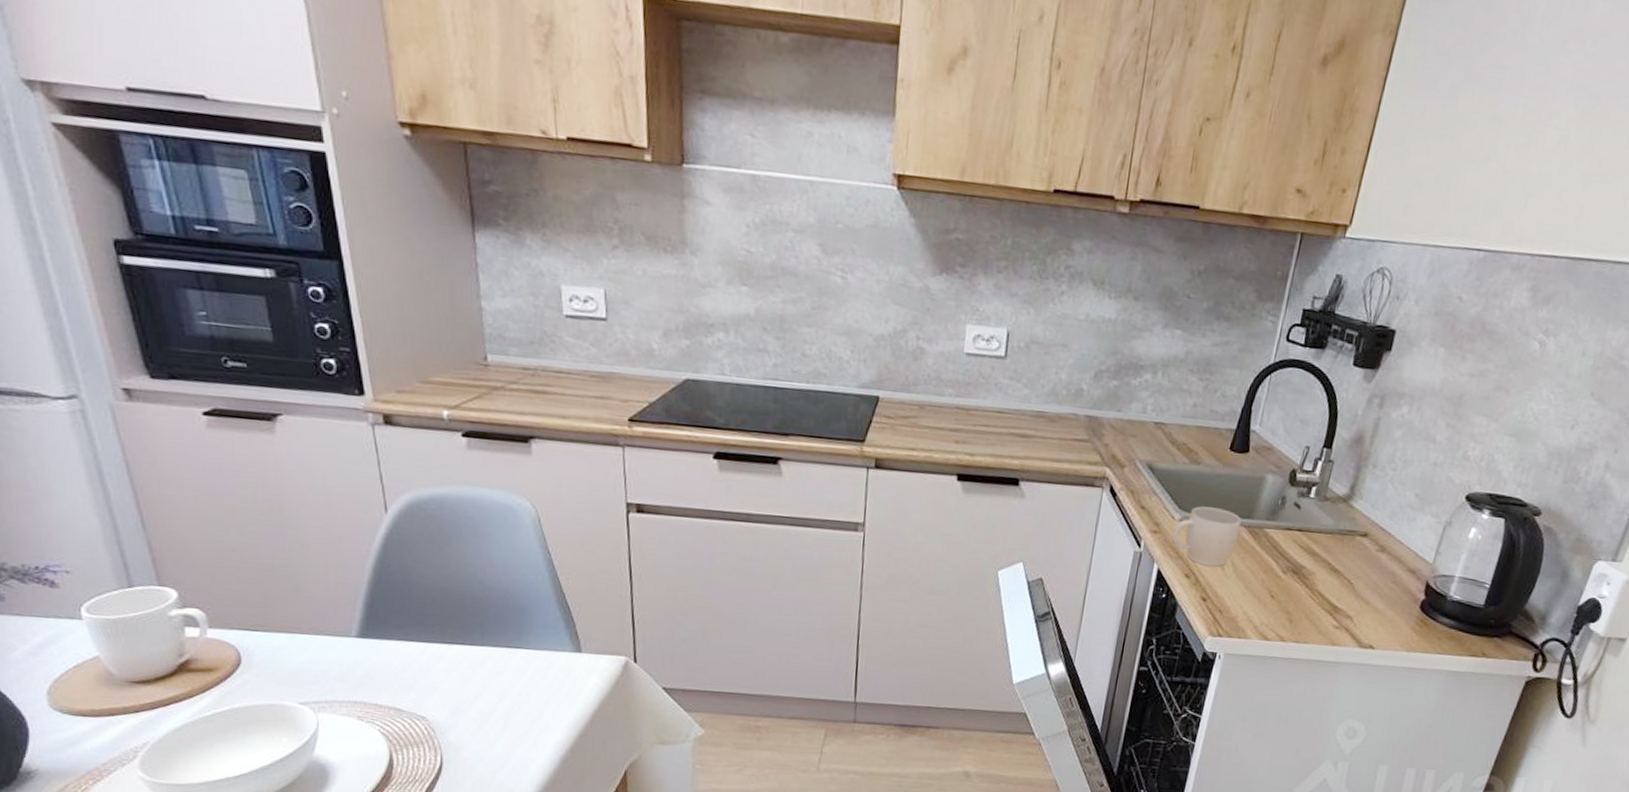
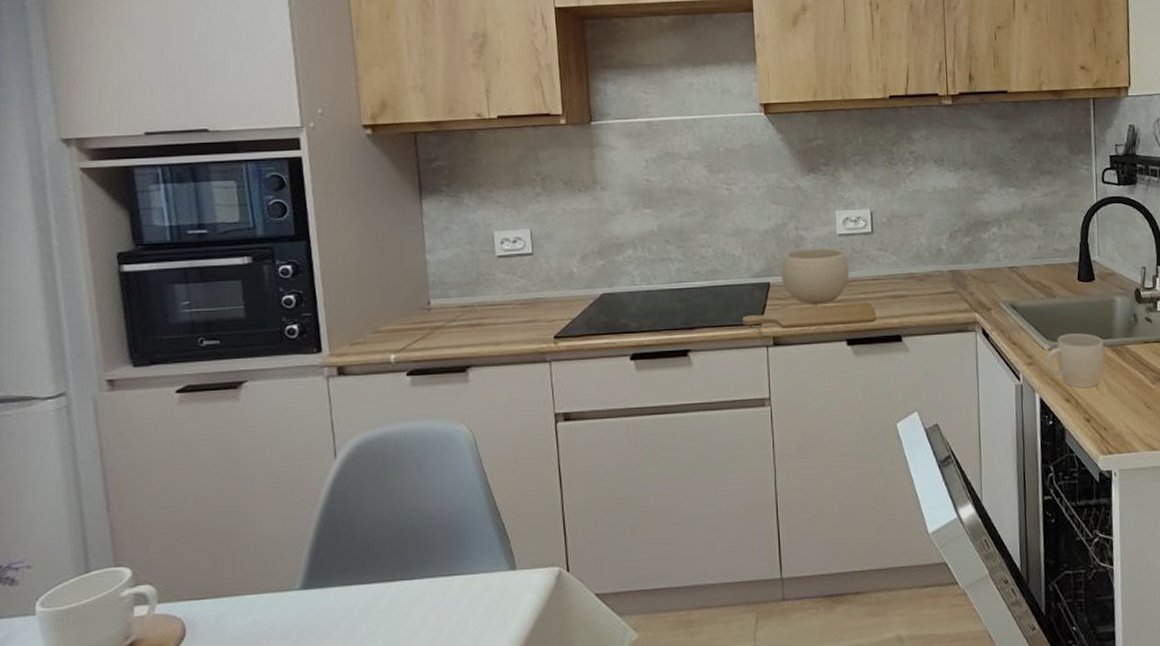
chopping board: none [842,427,995,461] -> present [742,303,877,330]
bowl: none [893,363,973,431] -> present [781,248,850,305]

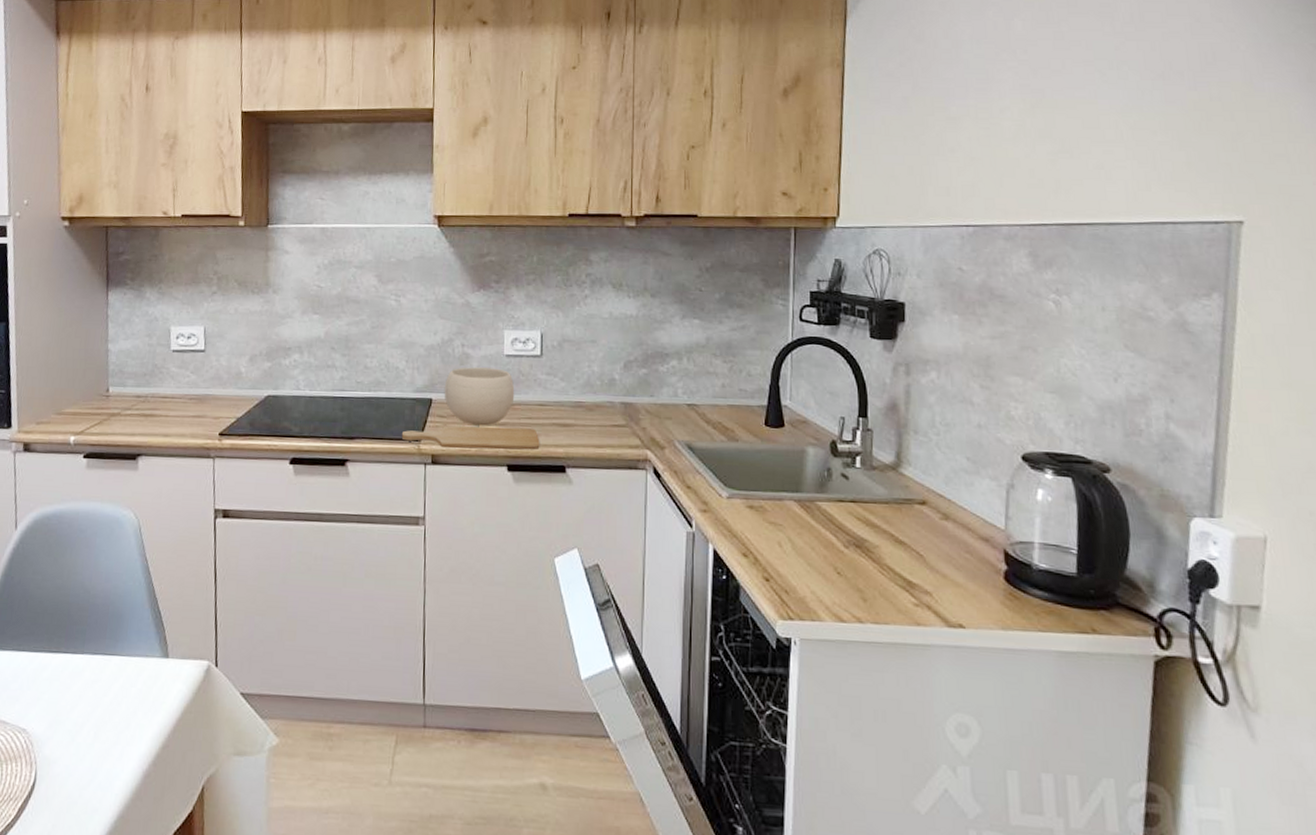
mug: present [1046,333,1105,388] -> none [723,482,791,544]

